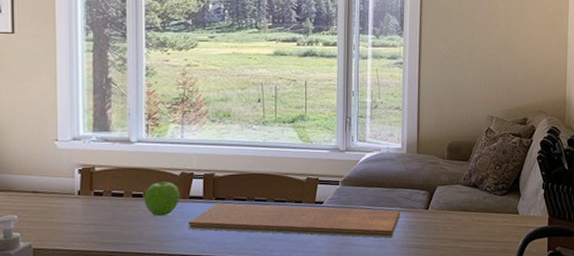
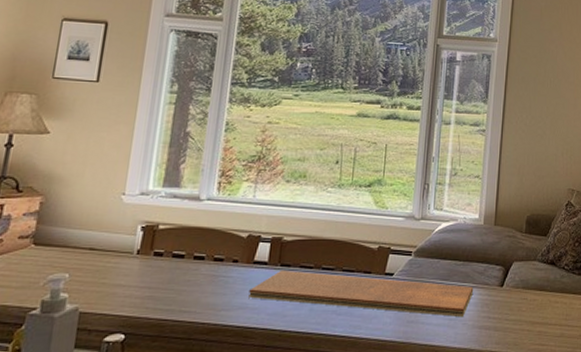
fruit: present [144,181,180,217] -> none [205,244,244,282]

